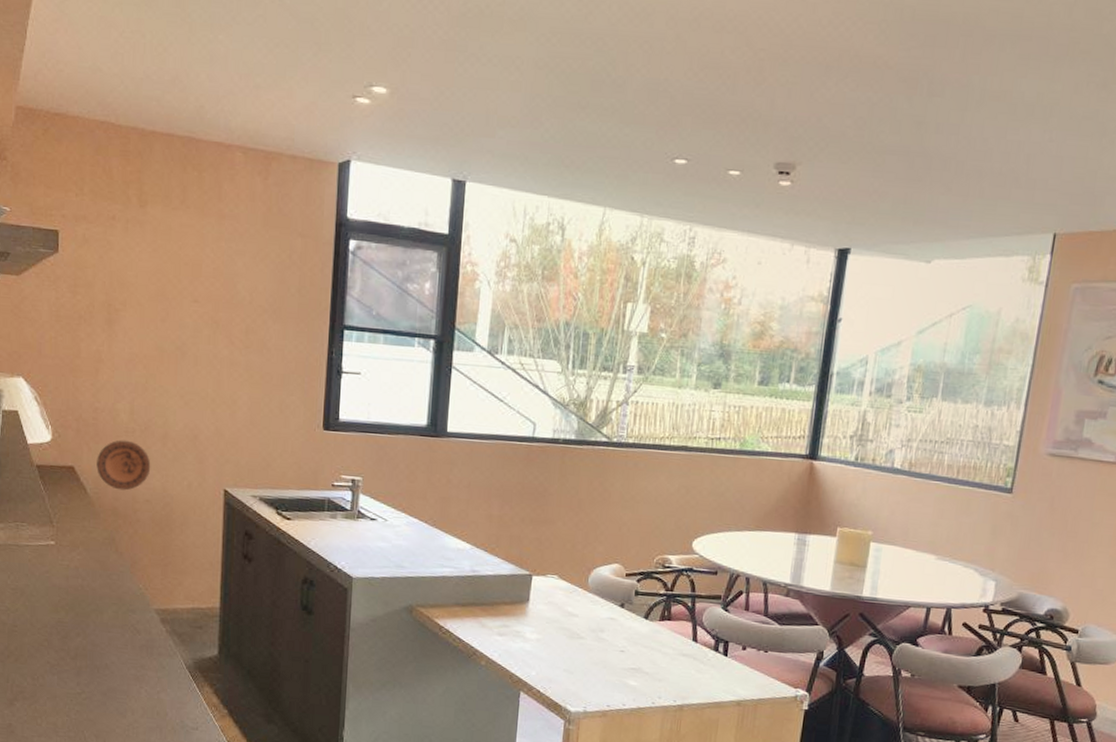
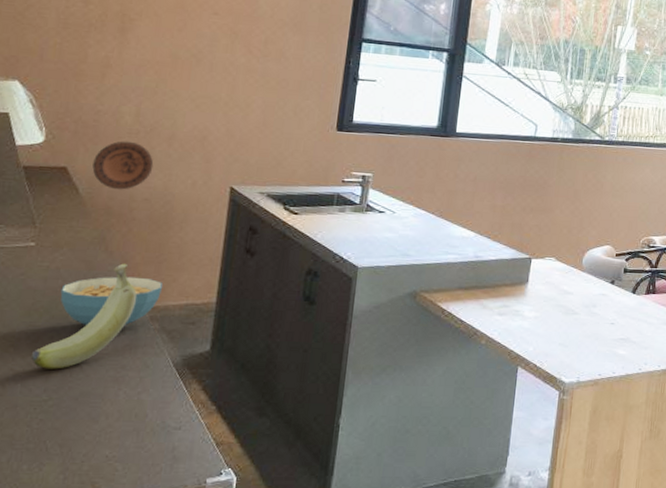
banana: none [64,565,148,665] -> present [32,263,137,369]
cereal bowl: none [81,577,169,626] -> present [60,276,162,326]

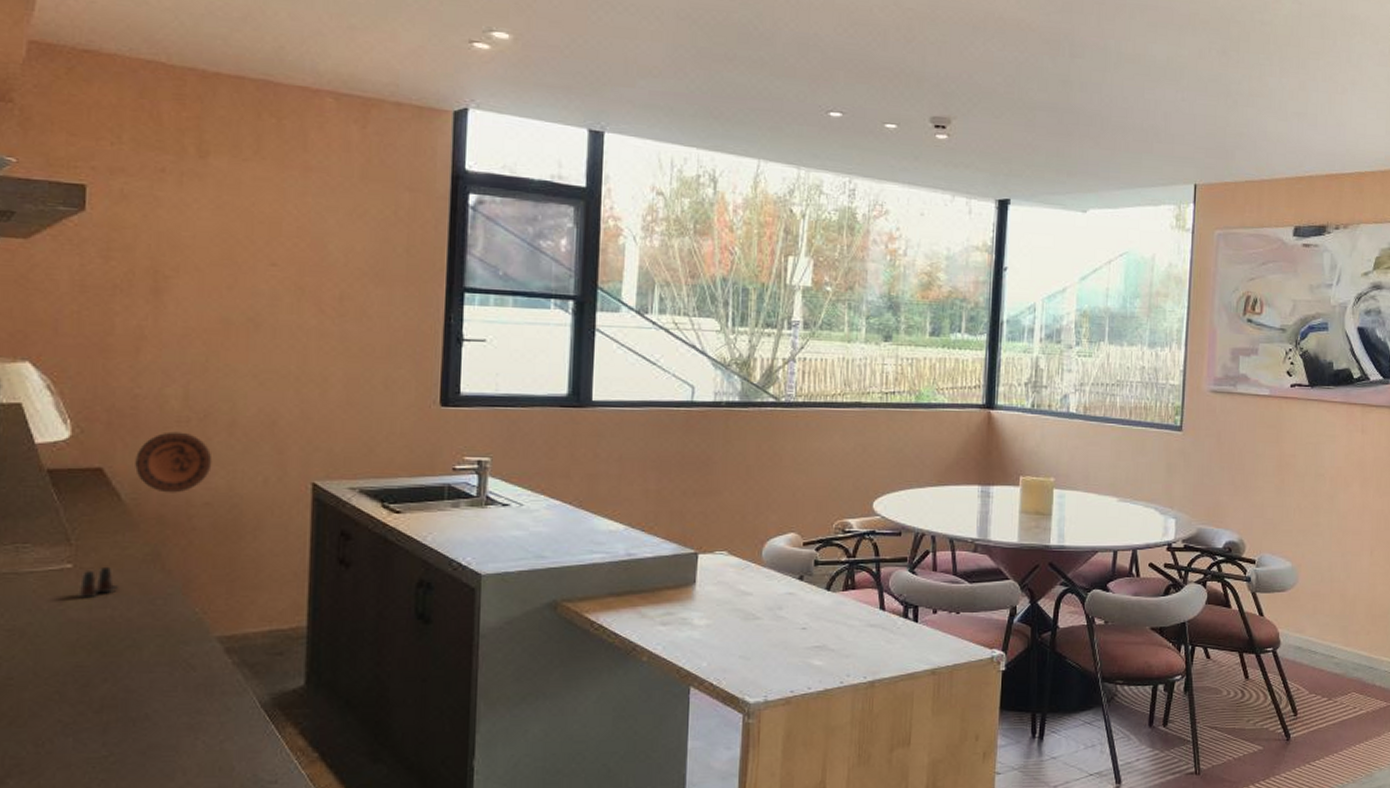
banana: present [32,263,137,369] -> none [83,584,208,718]
salt shaker: none [37,246,71,271] -> present [78,566,119,599]
cereal bowl: present [60,276,162,326] -> none [110,600,237,664]

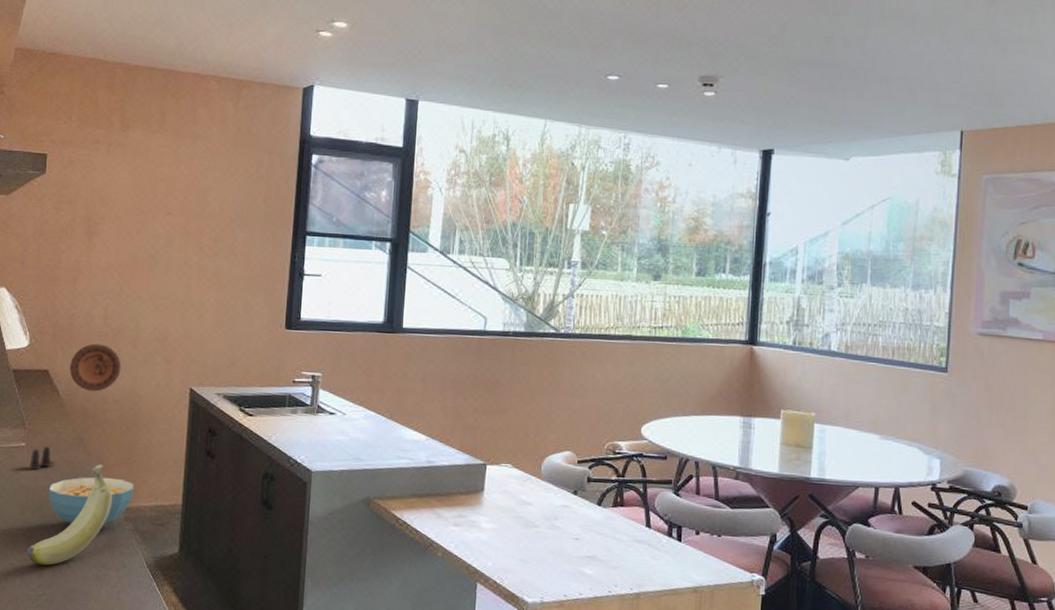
banana: none [83,584,208,718] -> present [27,464,113,566]
cereal bowl: none [110,600,237,664] -> present [48,477,134,525]

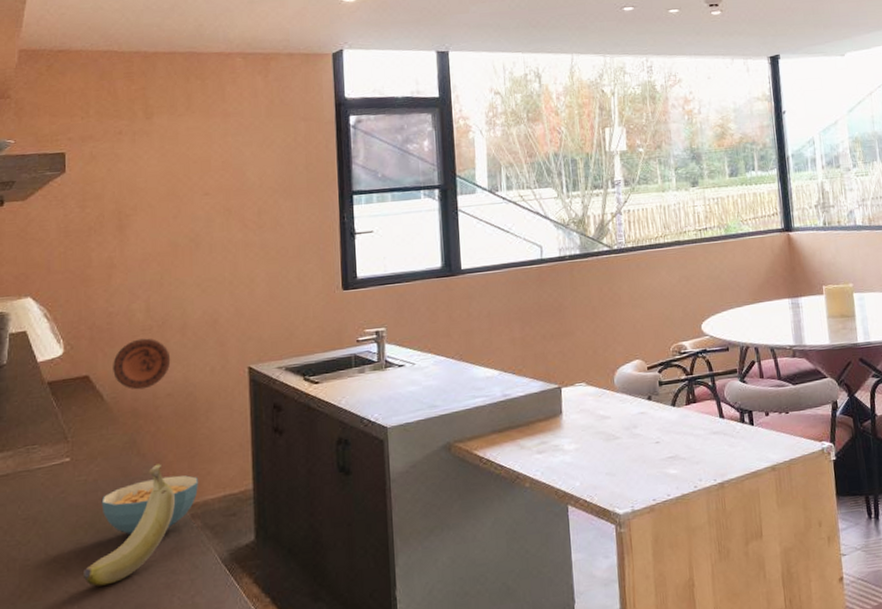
salt shaker: present [28,446,55,471] -> none [75,456,106,486]

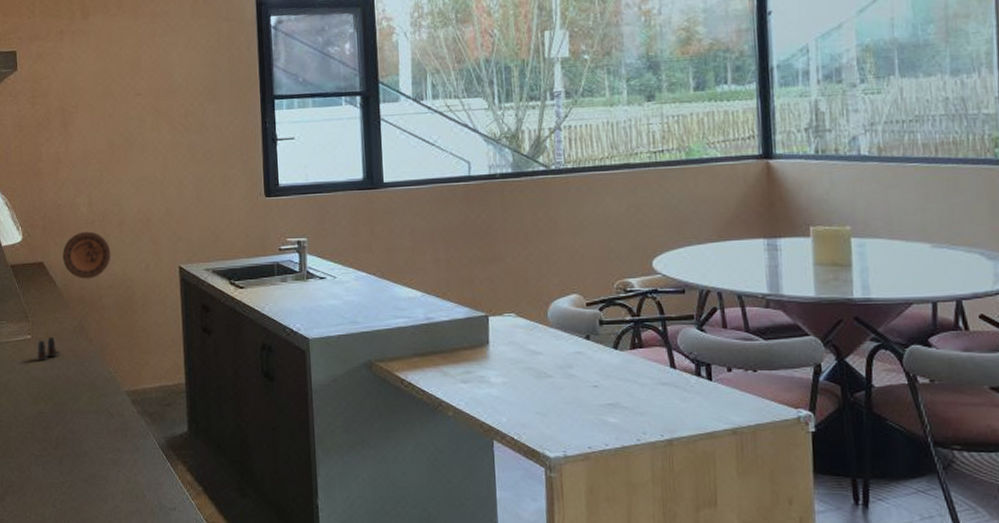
salt shaker: none [75,456,106,486] -> present [36,336,61,362]
banana: present [84,464,176,587] -> none [46,350,119,453]
cereal bowl: present [101,475,198,535] -> none [57,362,138,412]

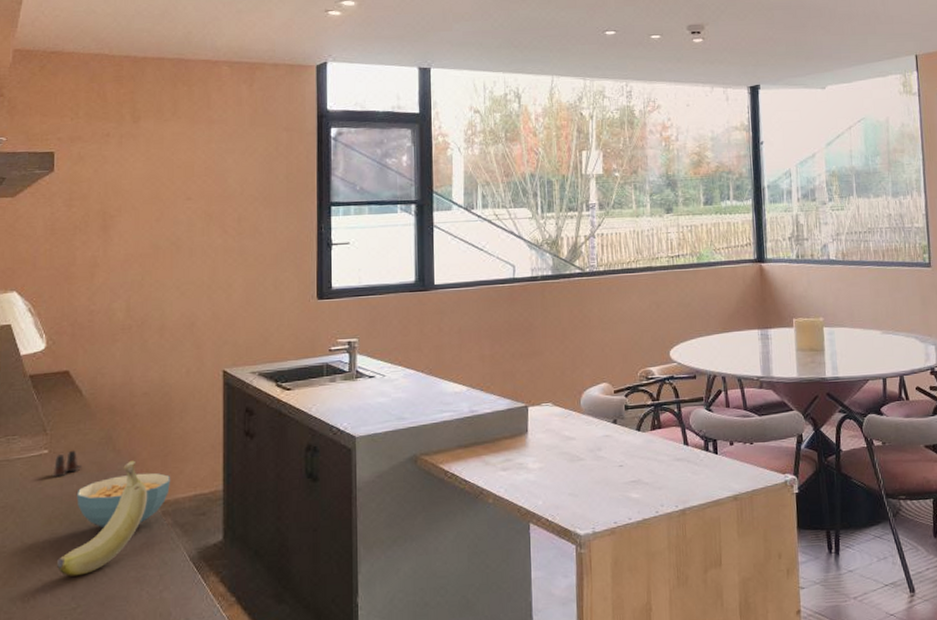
banana: none [46,350,119,453] -> present [57,460,148,577]
cereal bowl: none [57,362,138,412] -> present [76,473,170,529]
decorative plate: present [62,231,111,279] -> none [92,337,148,387]

